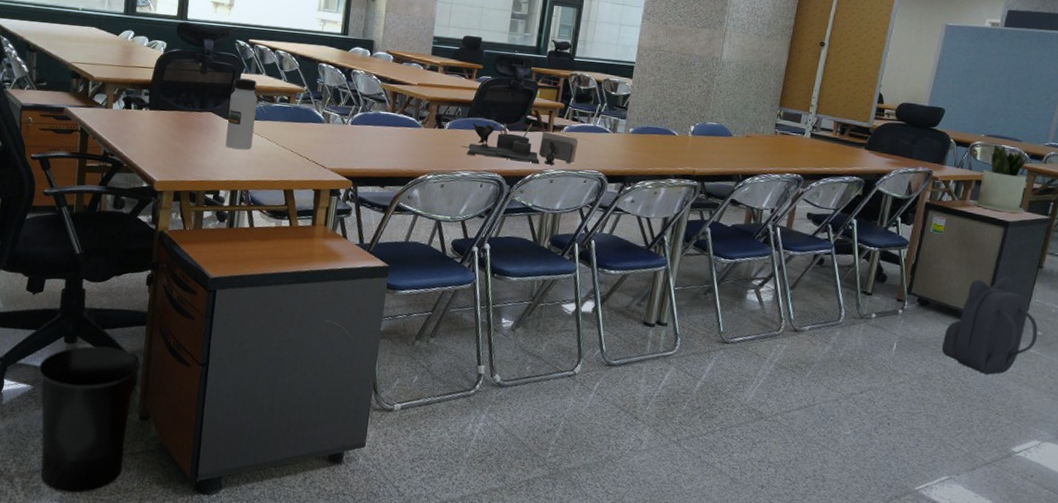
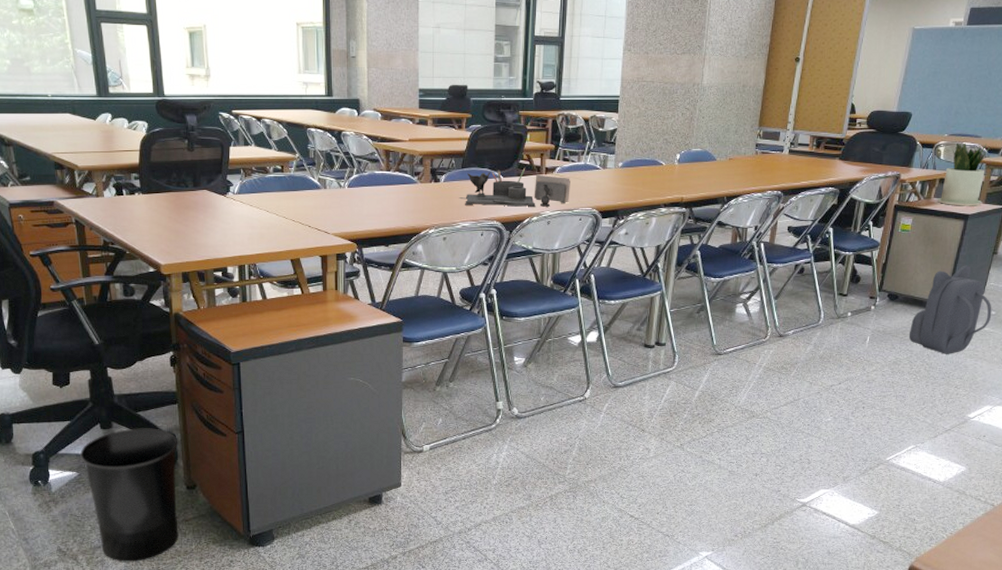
water bottle: present [225,78,258,151] -> none [223,152,252,225]

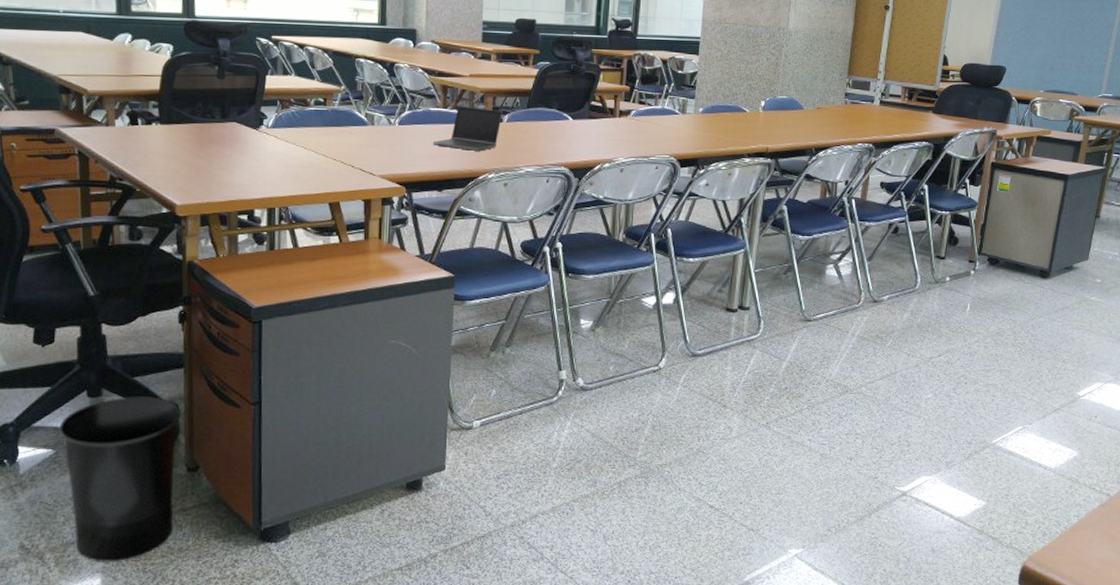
laptop computer: none [378,168,440,209] -> present [432,106,503,151]
desk organizer: present [459,167,570,208] -> none [523,109,646,154]
backpack: present [908,265,992,354] -> none [1011,228,1097,325]
planter: present [936,142,990,206] -> none [1034,99,1087,167]

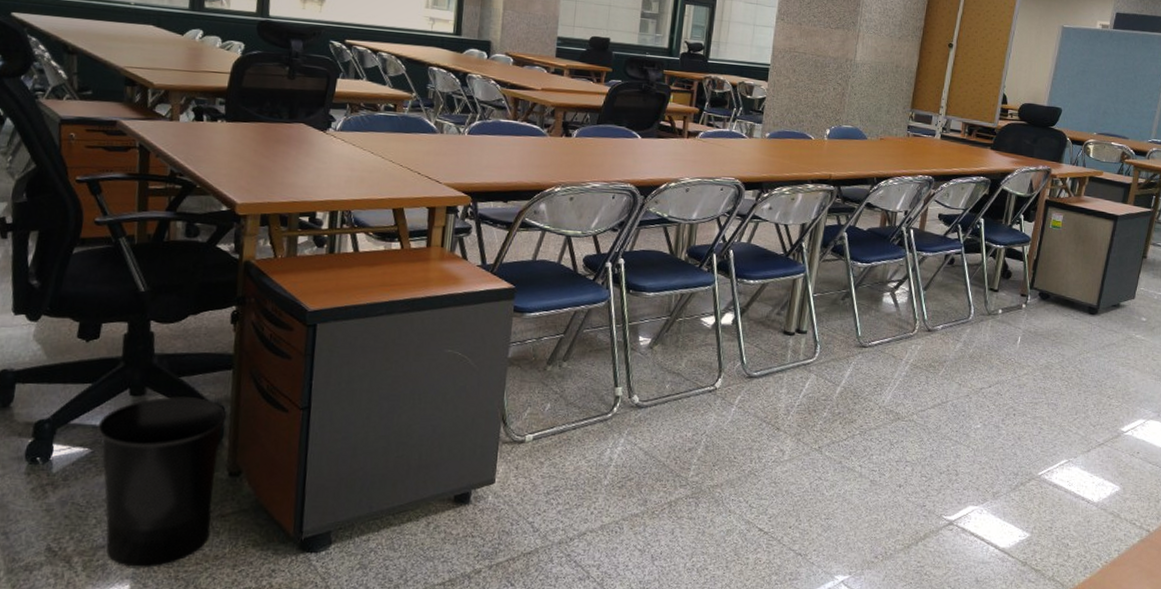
laptop computer: present [432,106,503,151] -> none [500,118,572,164]

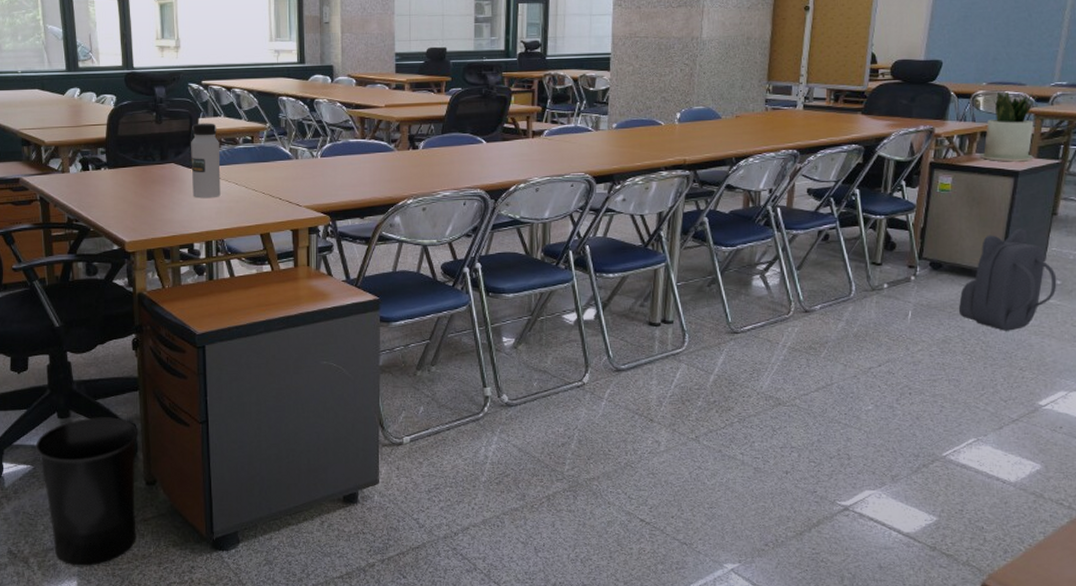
water bottle: none [321,83,358,166] -> present [191,123,221,199]
backpack: none [1060,267,1143,361] -> present [958,228,1057,331]
planter: none [1086,142,1137,208] -> present [978,91,1037,162]

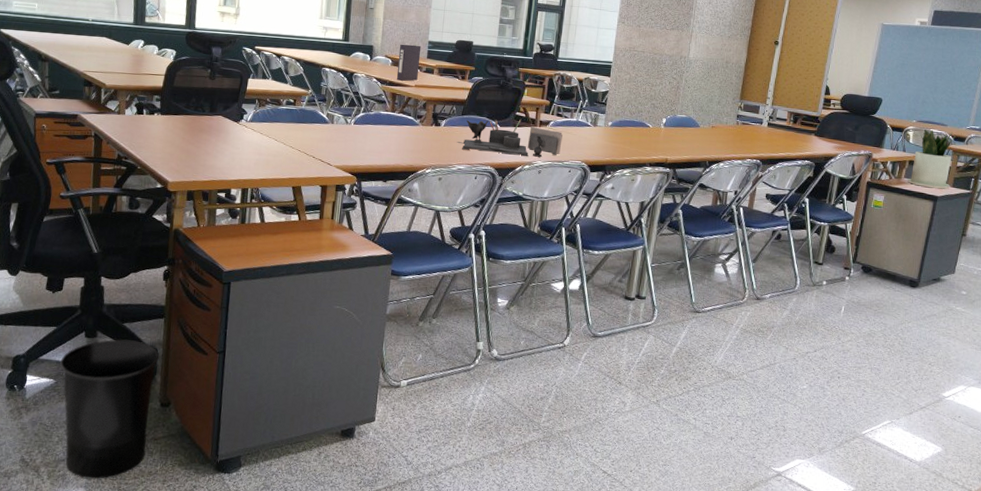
water bottle: present [191,123,221,199] -> none [235,83,265,151]
binder: none [363,59,388,102] -> present [396,44,422,81]
desk organizer: none [439,131,560,174] -> present [457,119,563,157]
backpack: present [958,228,1057,331] -> none [882,244,963,331]

